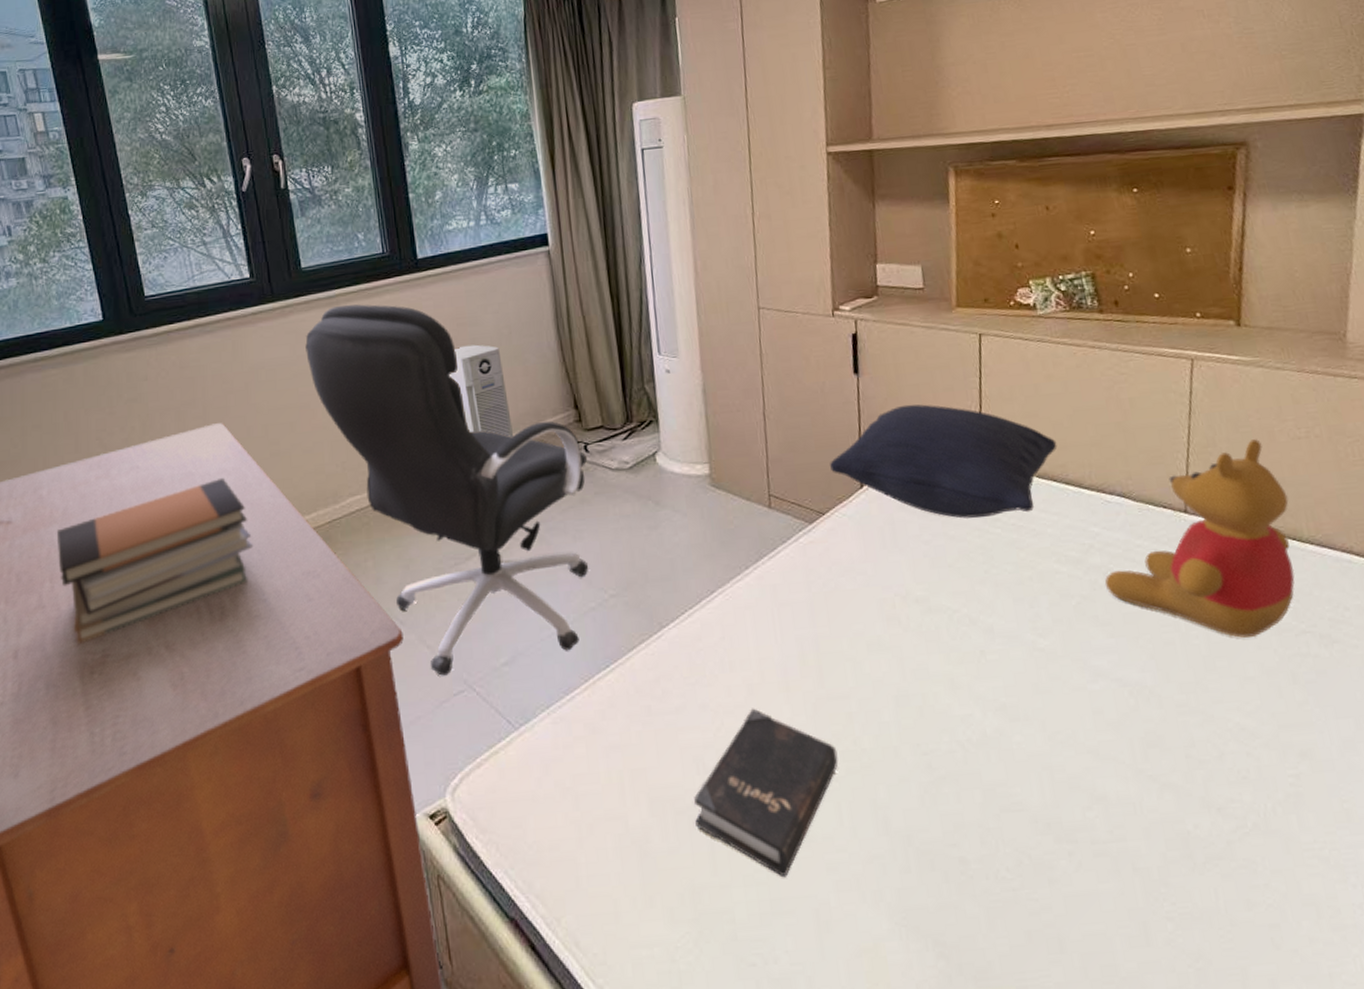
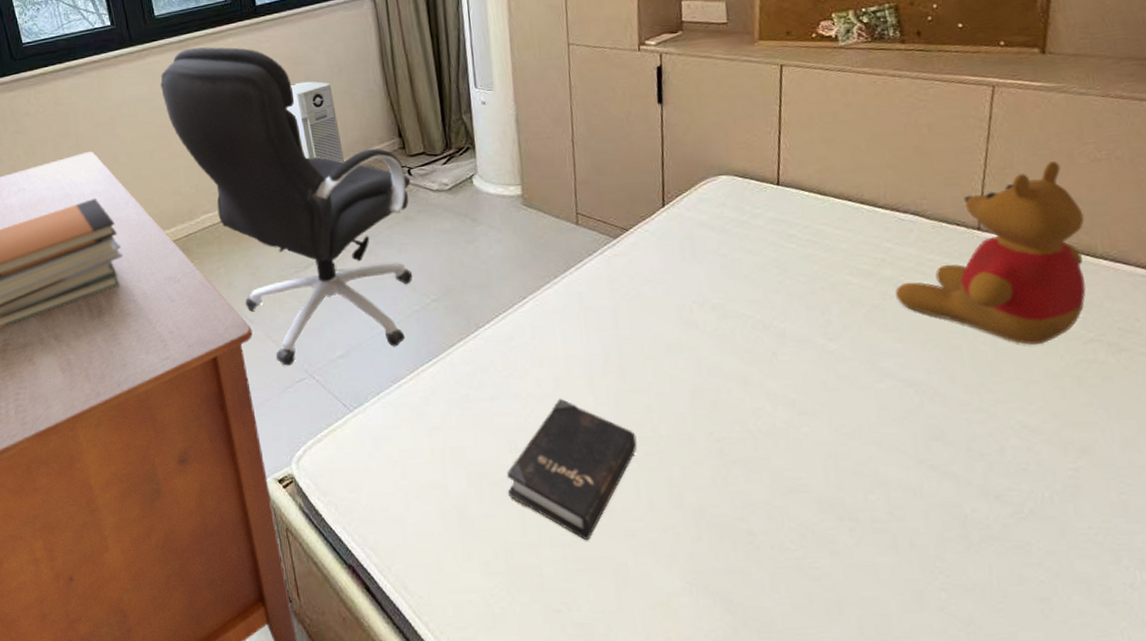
pillow: present [830,404,1058,519] -> none [634,130,854,235]

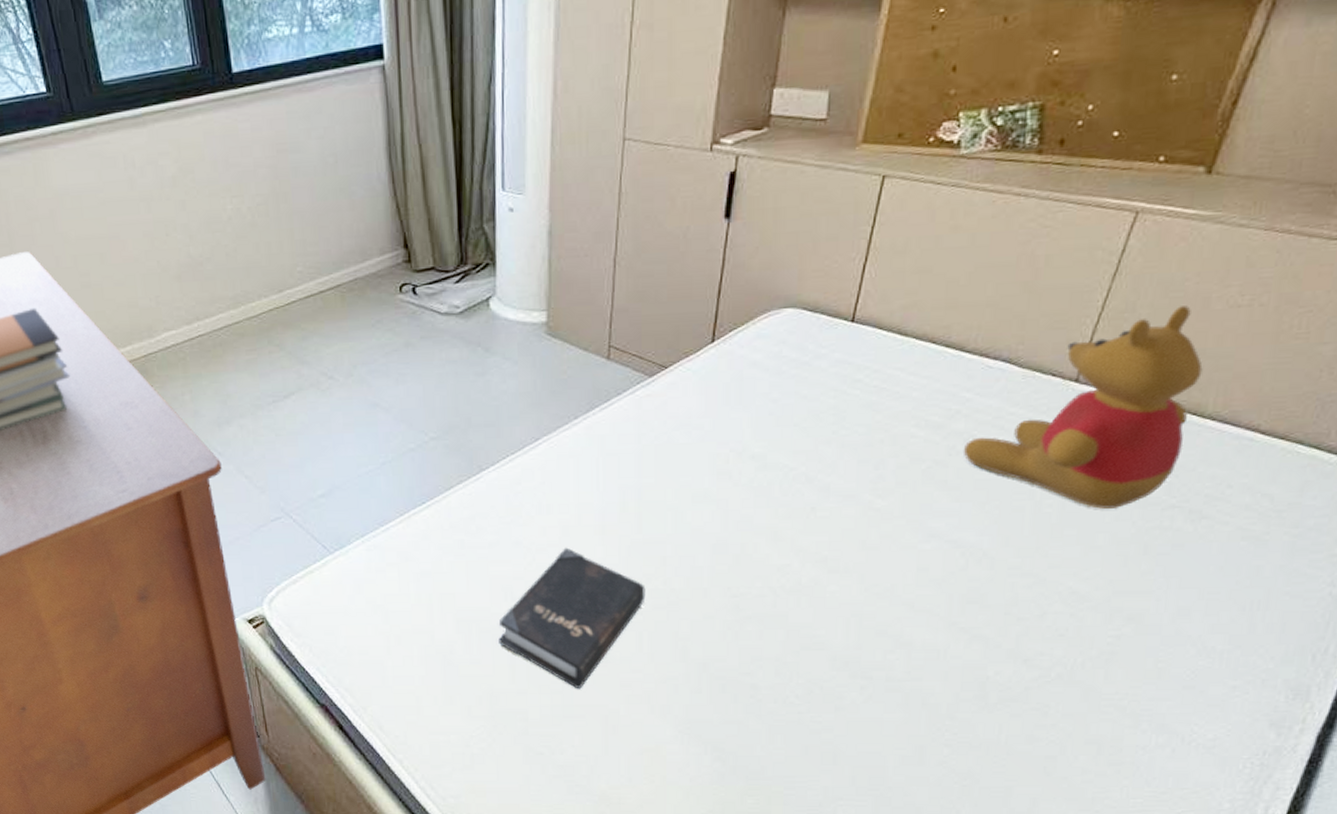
office chair: present [160,47,412,366] -> none [111,125,415,504]
air purifier: present [286,81,344,163] -> none [267,174,336,276]

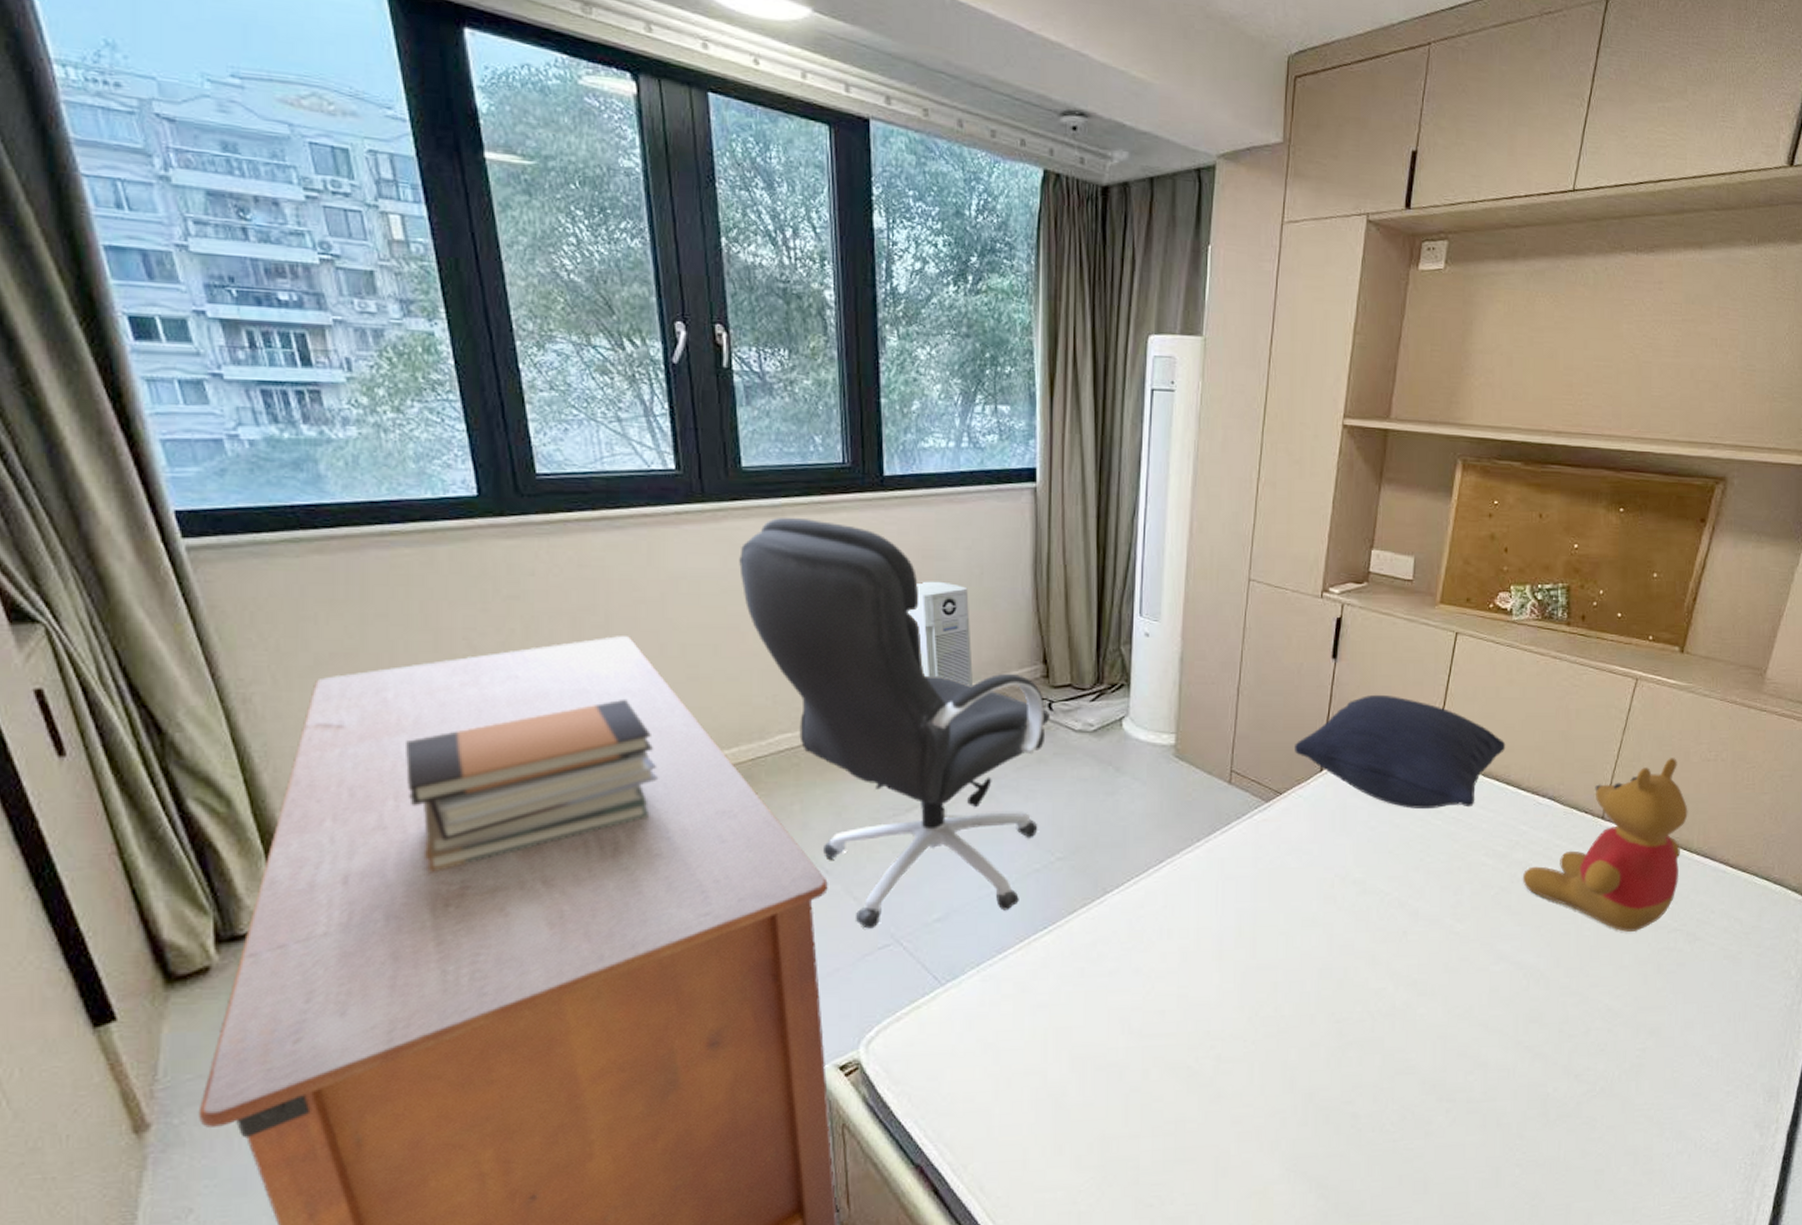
office chair: none [111,125,415,504] -> present [739,518,1051,929]
air purifier: none [267,174,336,276] -> present [907,581,973,686]
hardback book: present [499,547,646,689] -> none [1114,974,1258,1129]
pillow: none [681,254,947,378] -> present [1295,694,1506,809]

